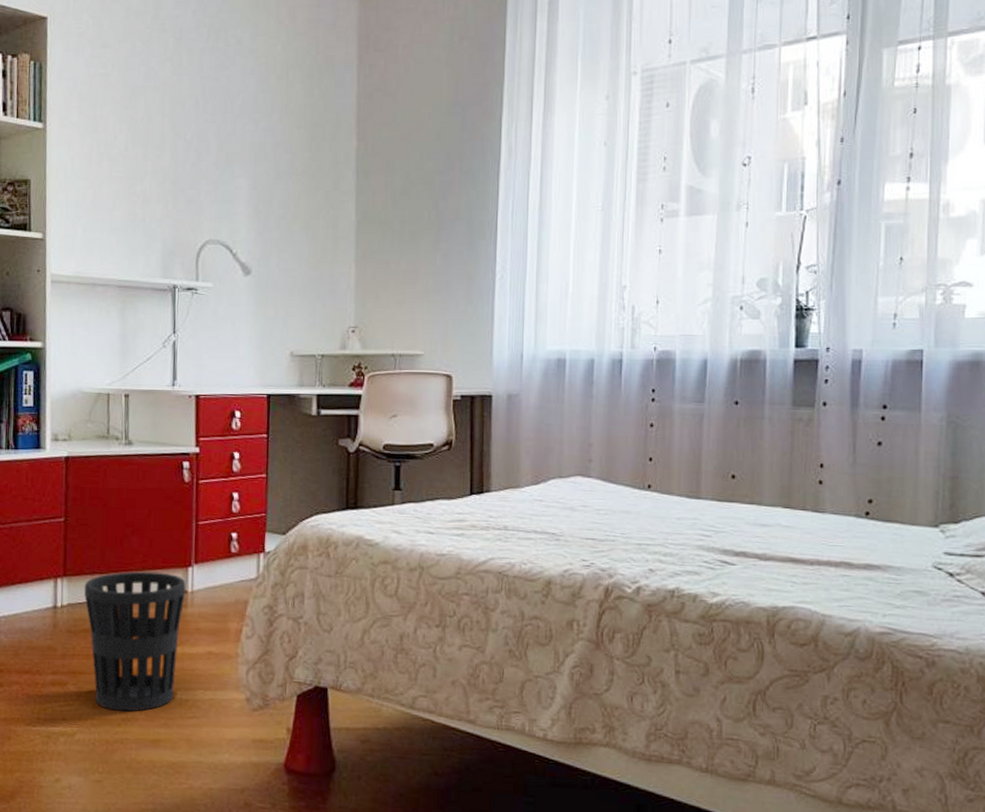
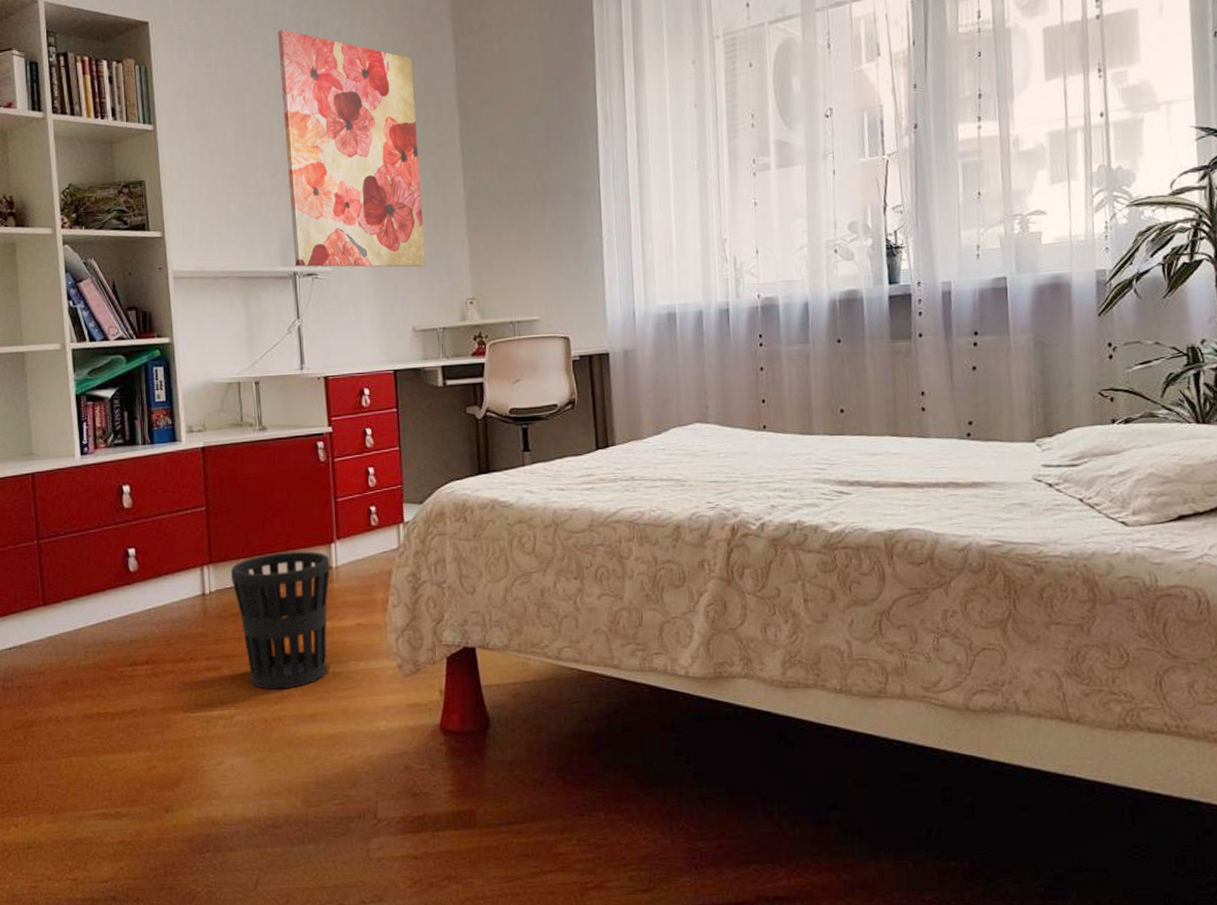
wall art: none [175,34,313,290] -> present [278,29,426,268]

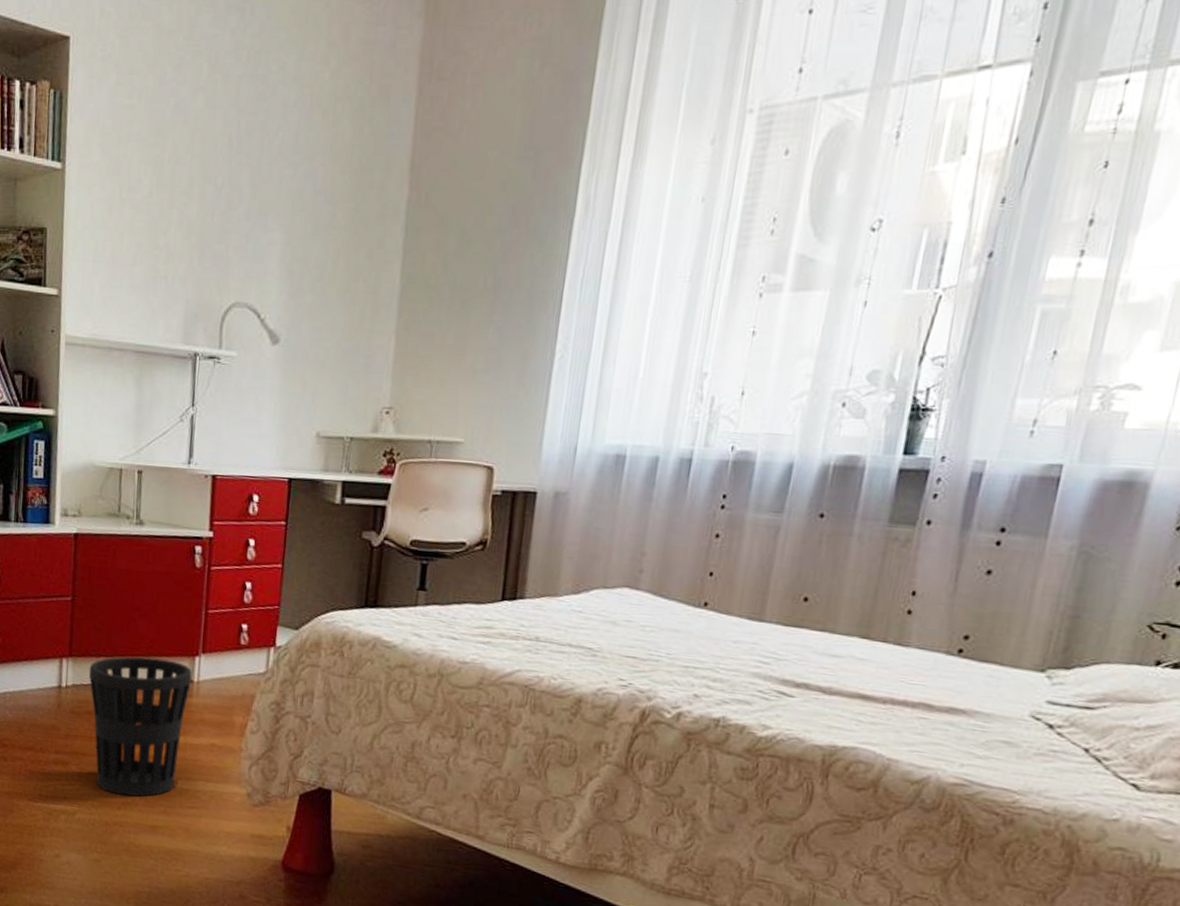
wall art: present [278,29,426,268] -> none [197,58,364,364]

